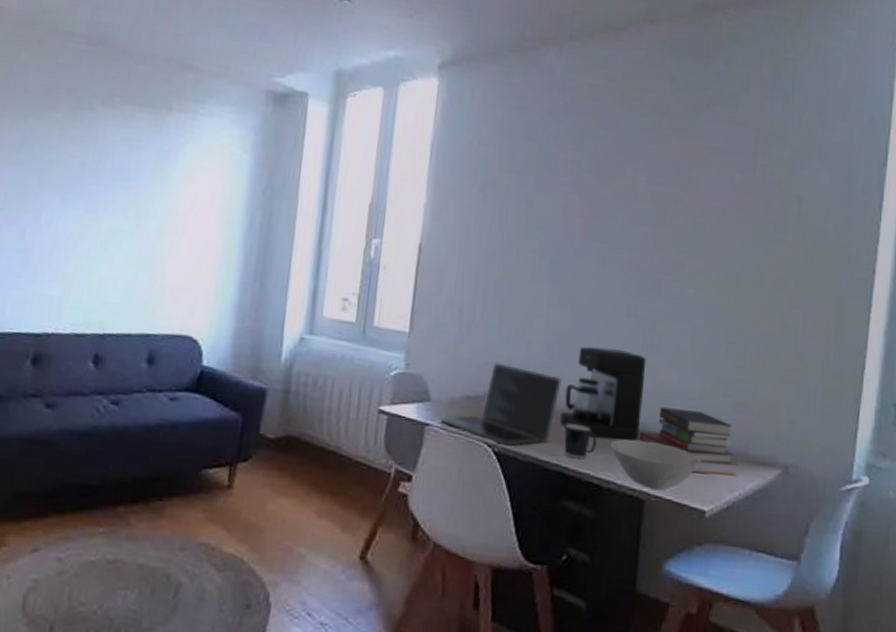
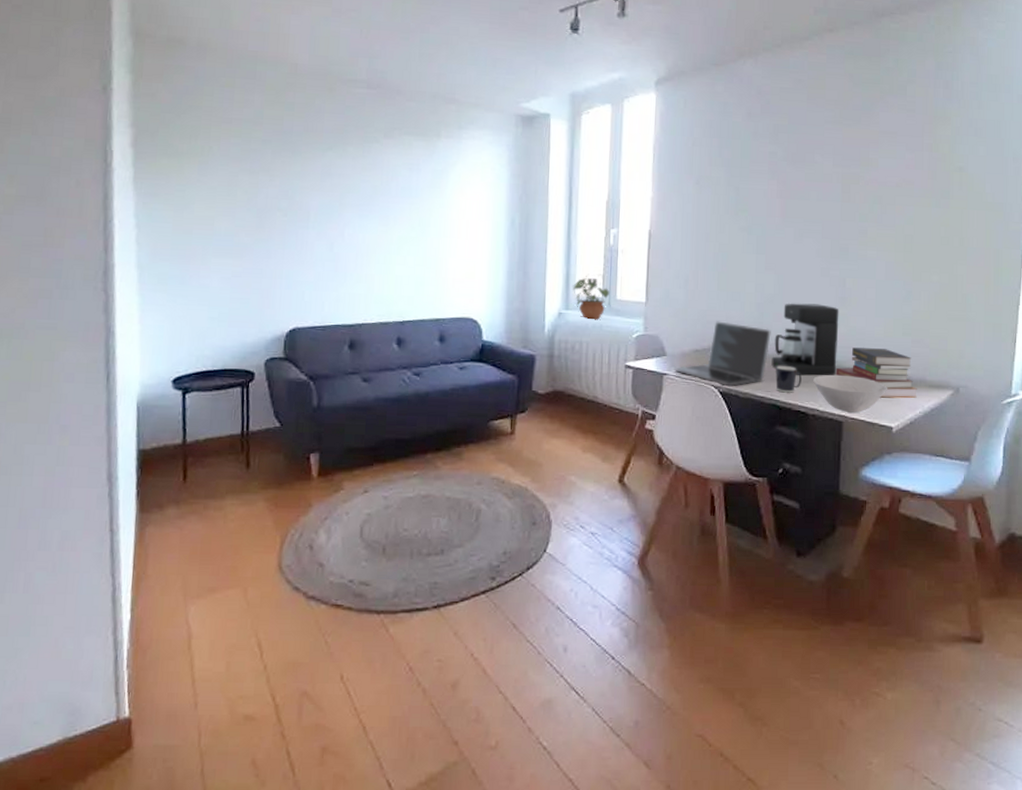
potted plant: none [319,293,365,350] -> present [572,275,609,320]

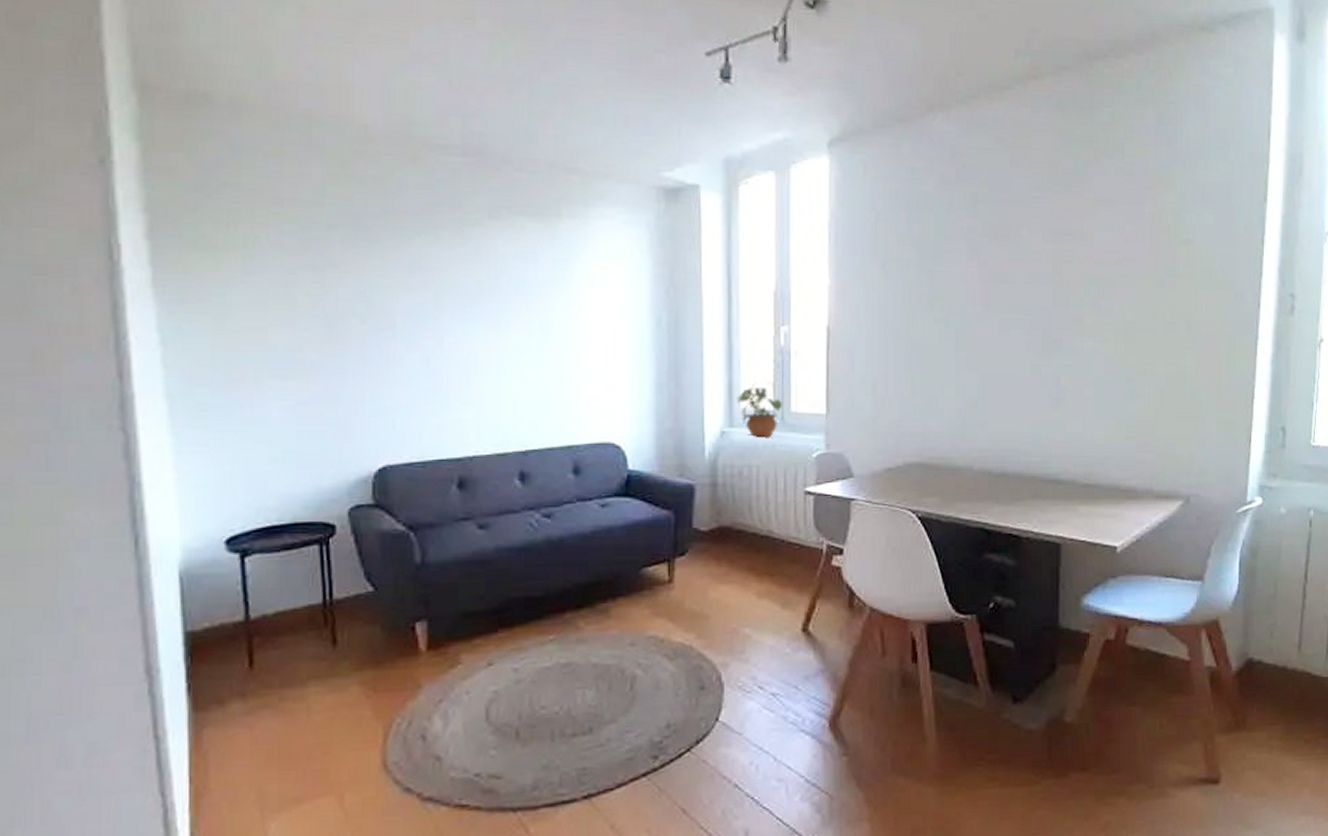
laptop: present [676,321,771,386] -> none [866,433,976,509]
coffee maker: present [771,303,839,375] -> none [977,407,1054,491]
mug: present [775,366,802,393] -> none [983,482,1012,514]
bowl: present [813,374,887,413] -> none [1026,489,1110,532]
books: present [835,347,917,398] -> none [1051,456,1143,514]

